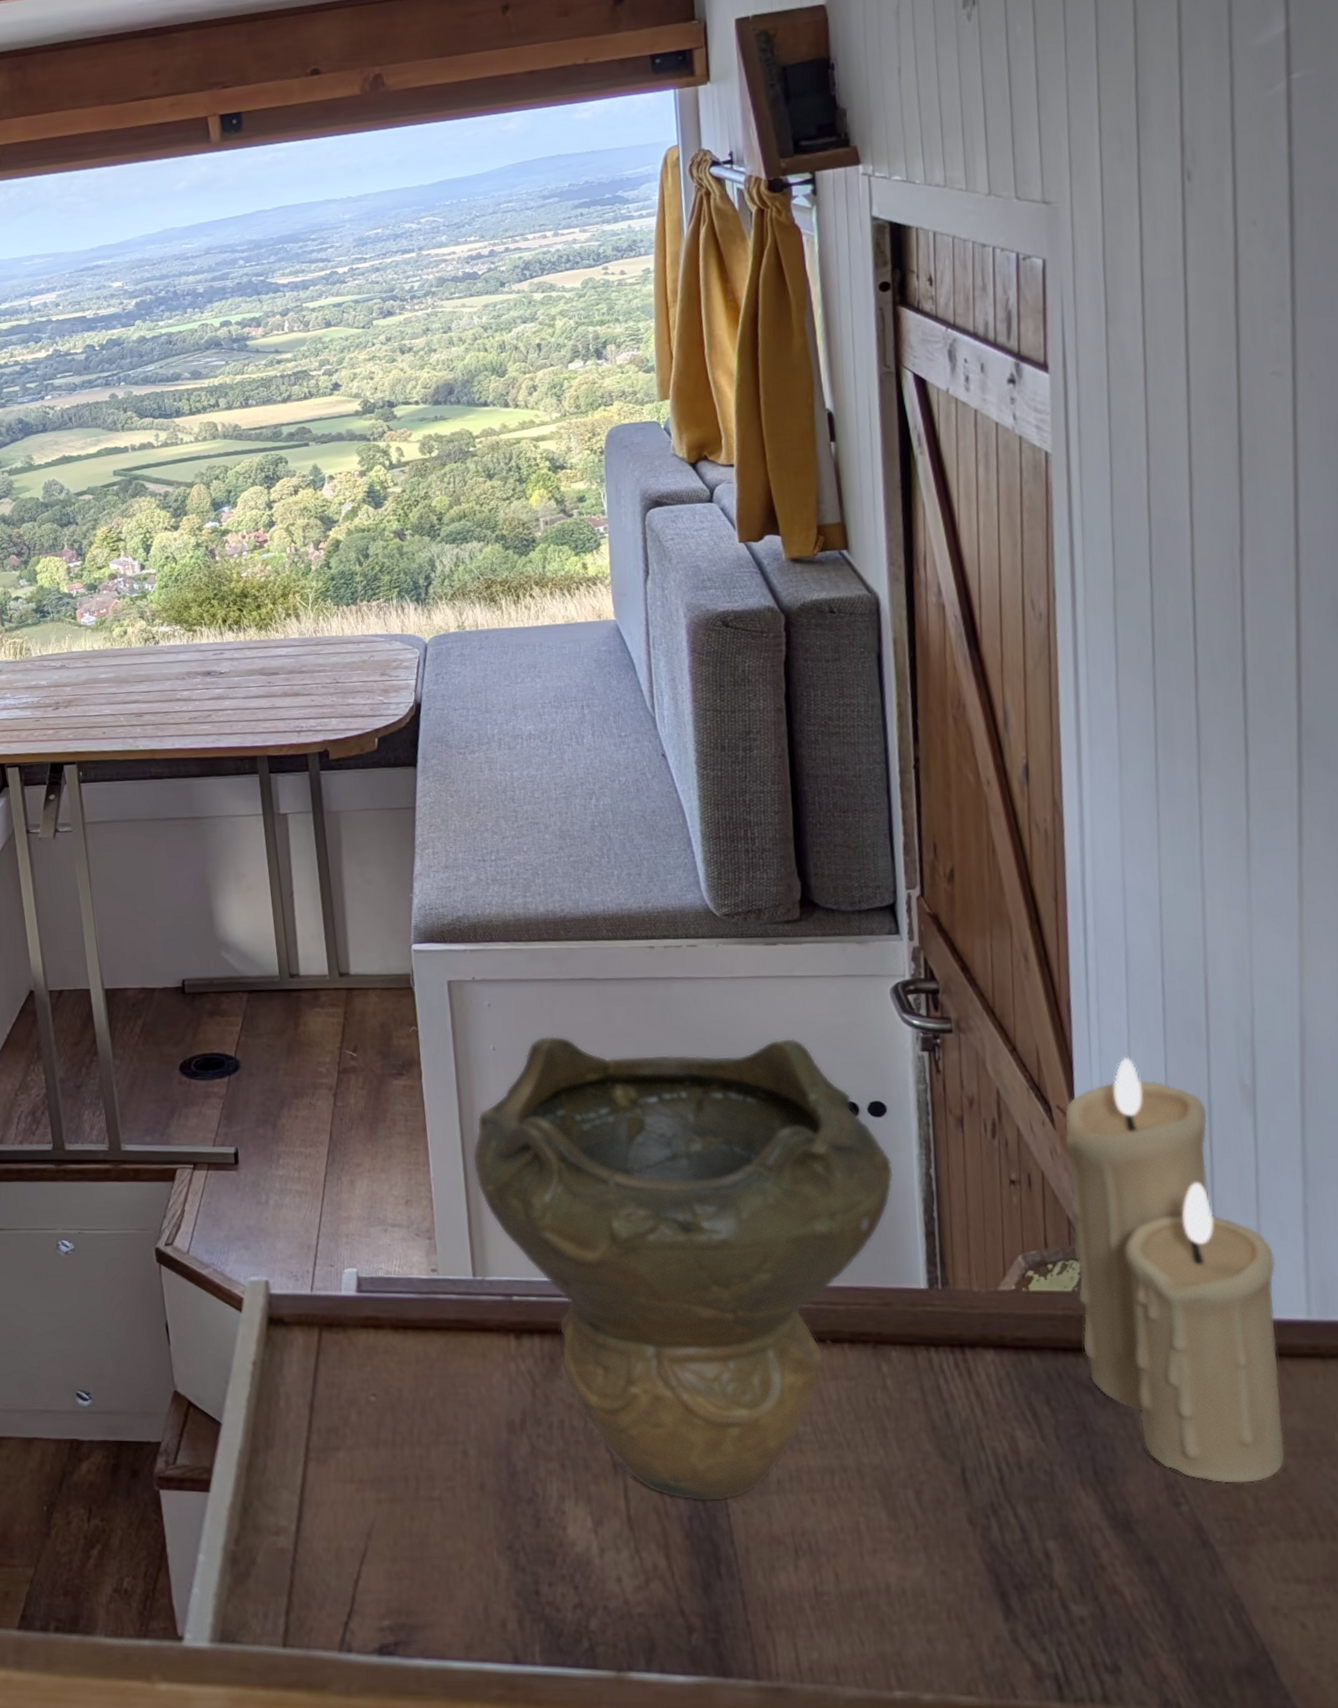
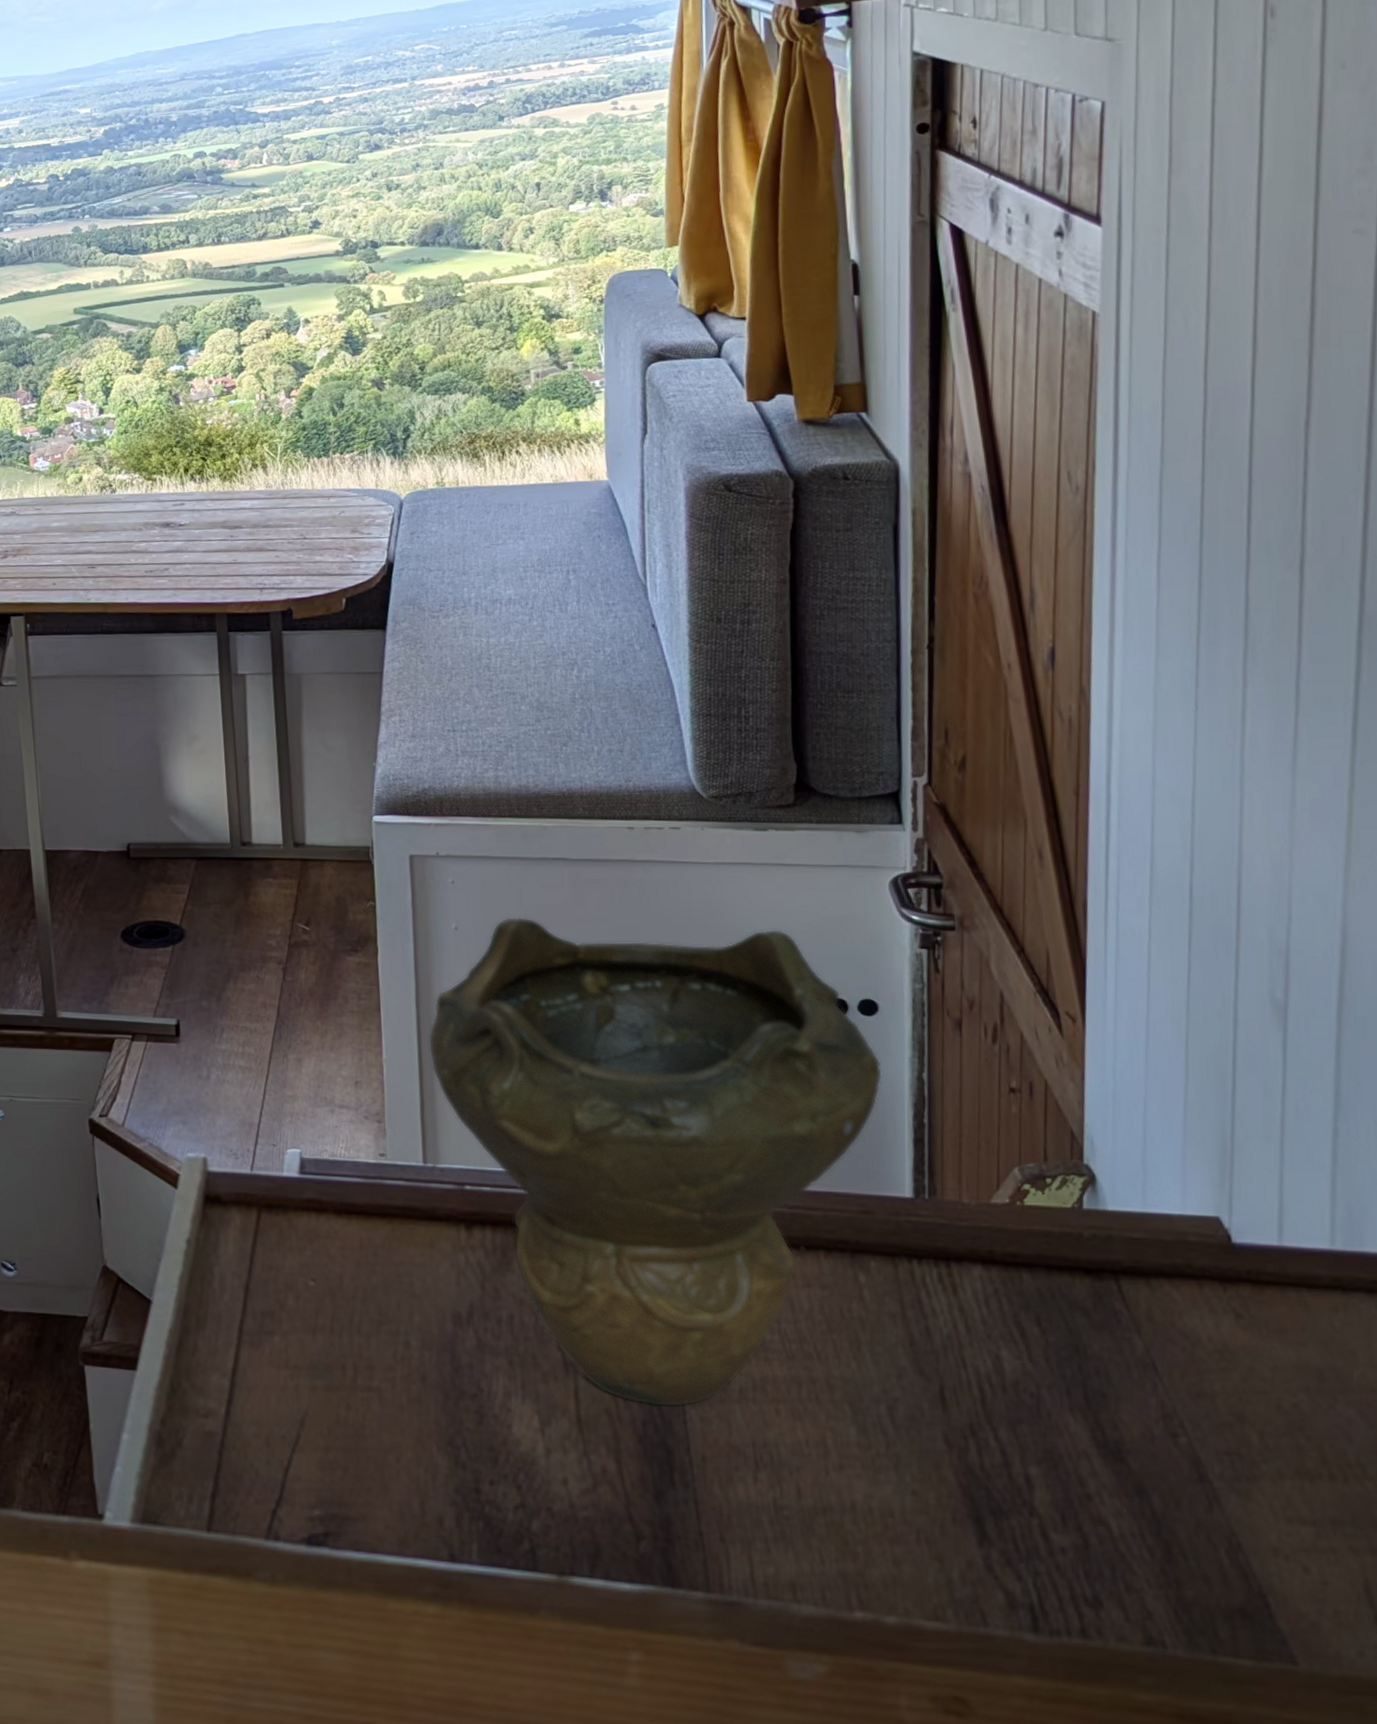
candle: present [1064,1057,1285,1484] -> none [1073,963,1298,1418]

